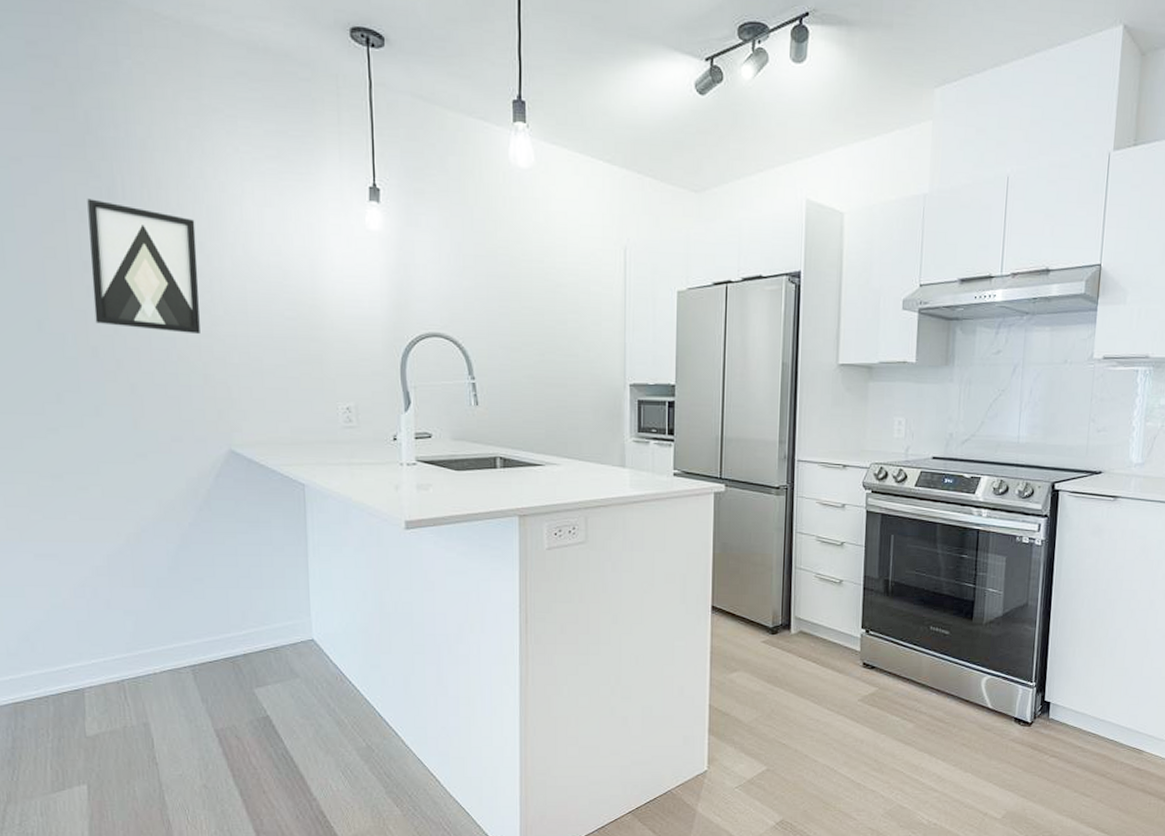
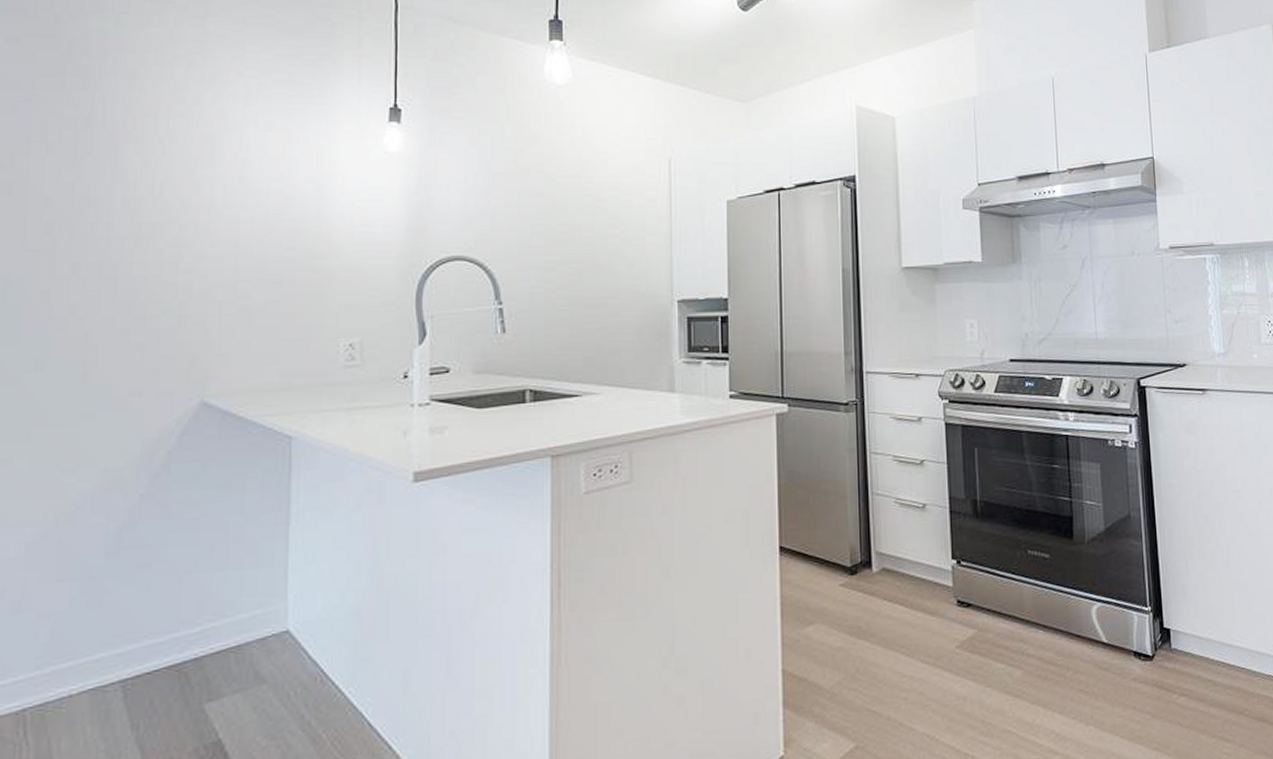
wall art: present [87,198,200,335] -> none [50,129,185,272]

